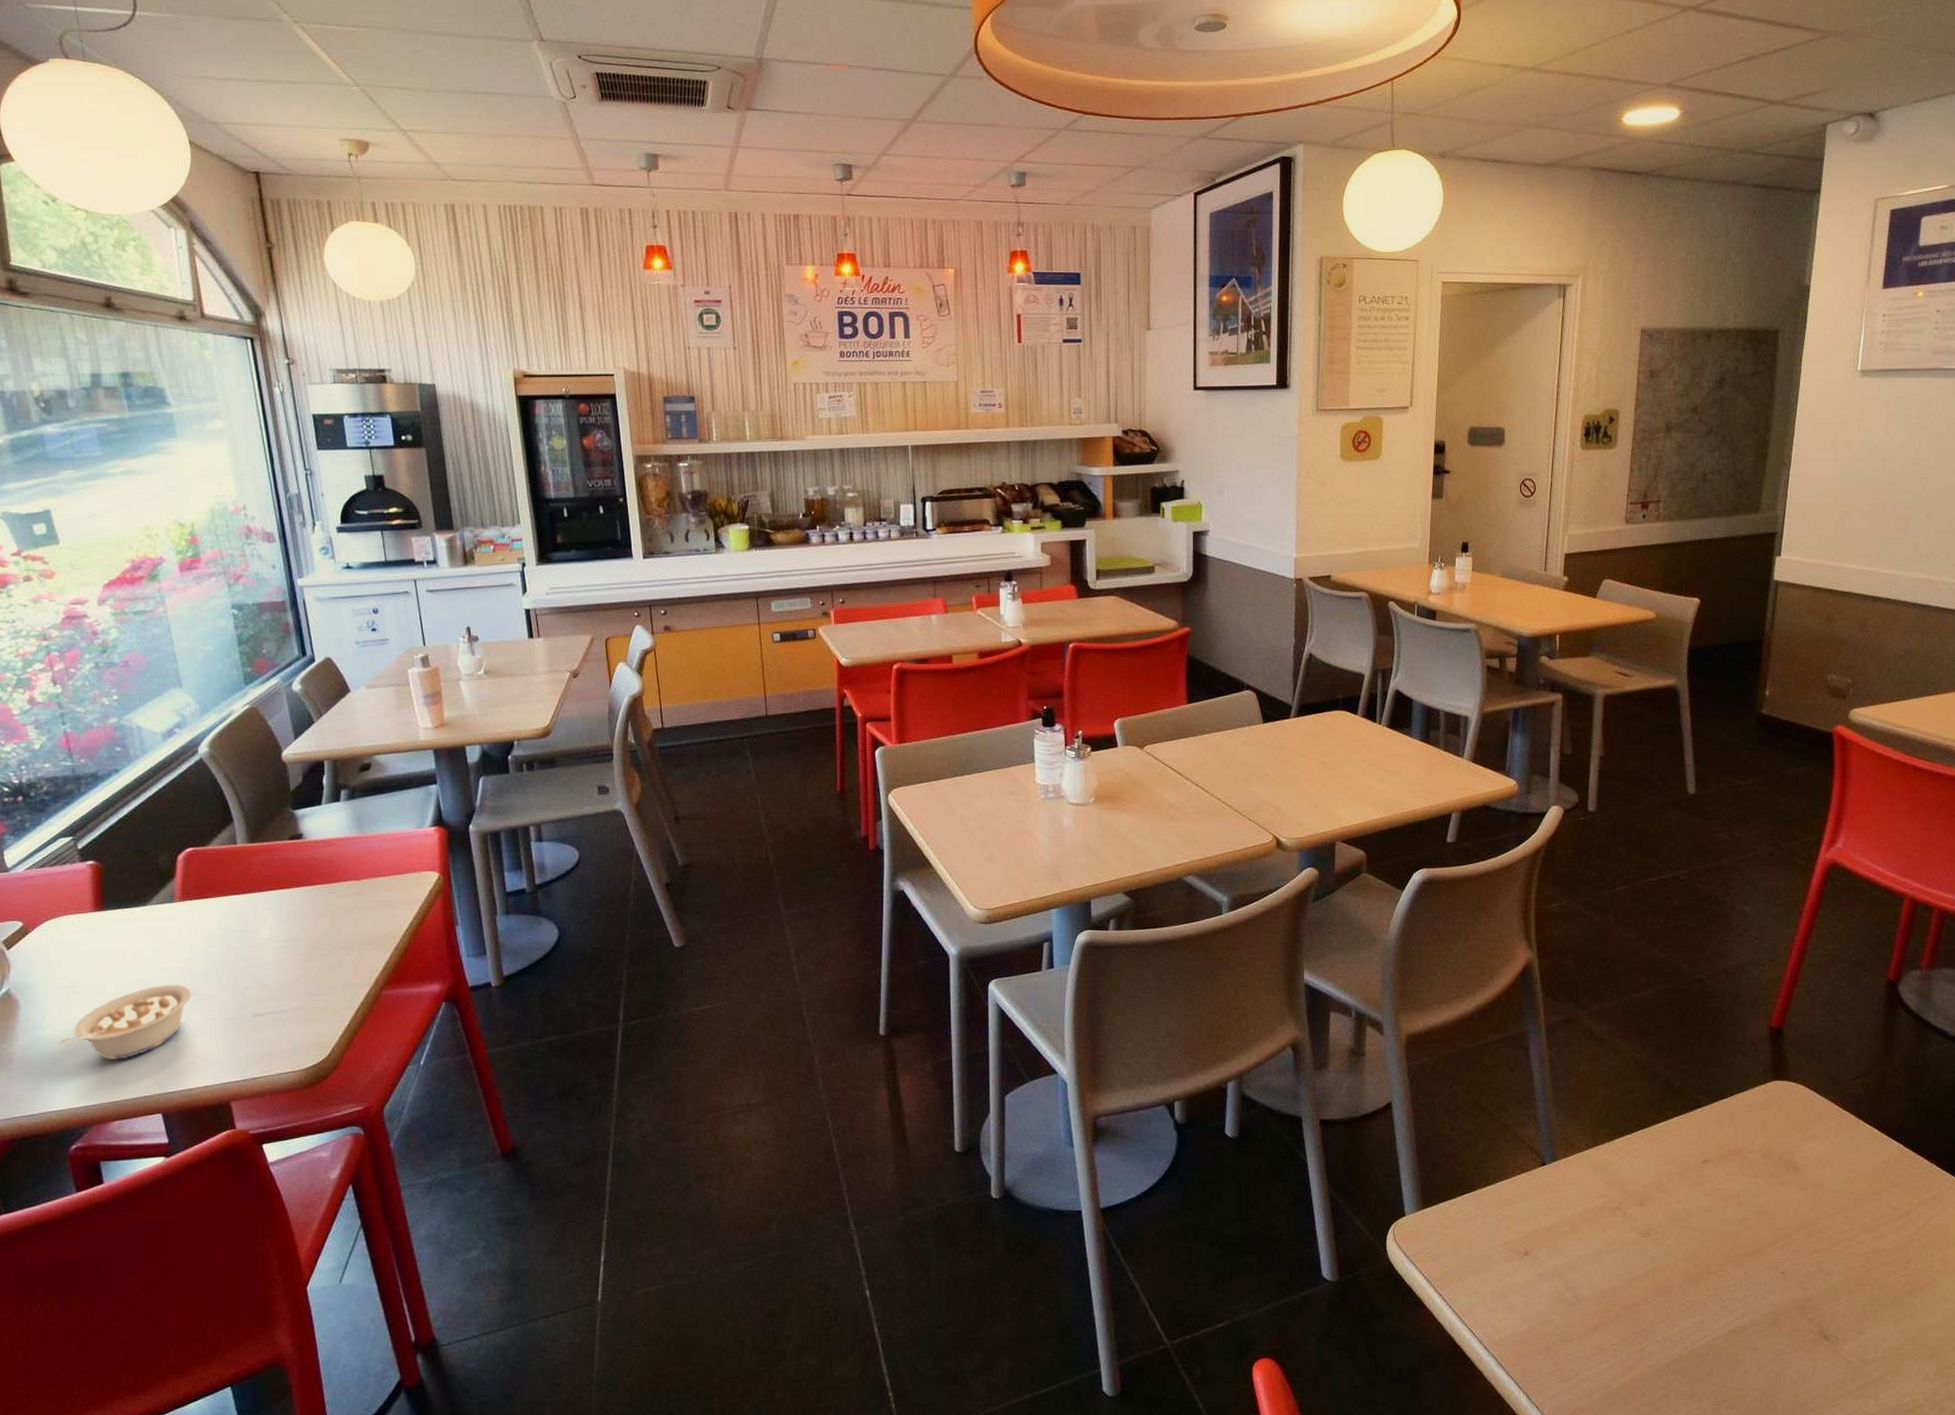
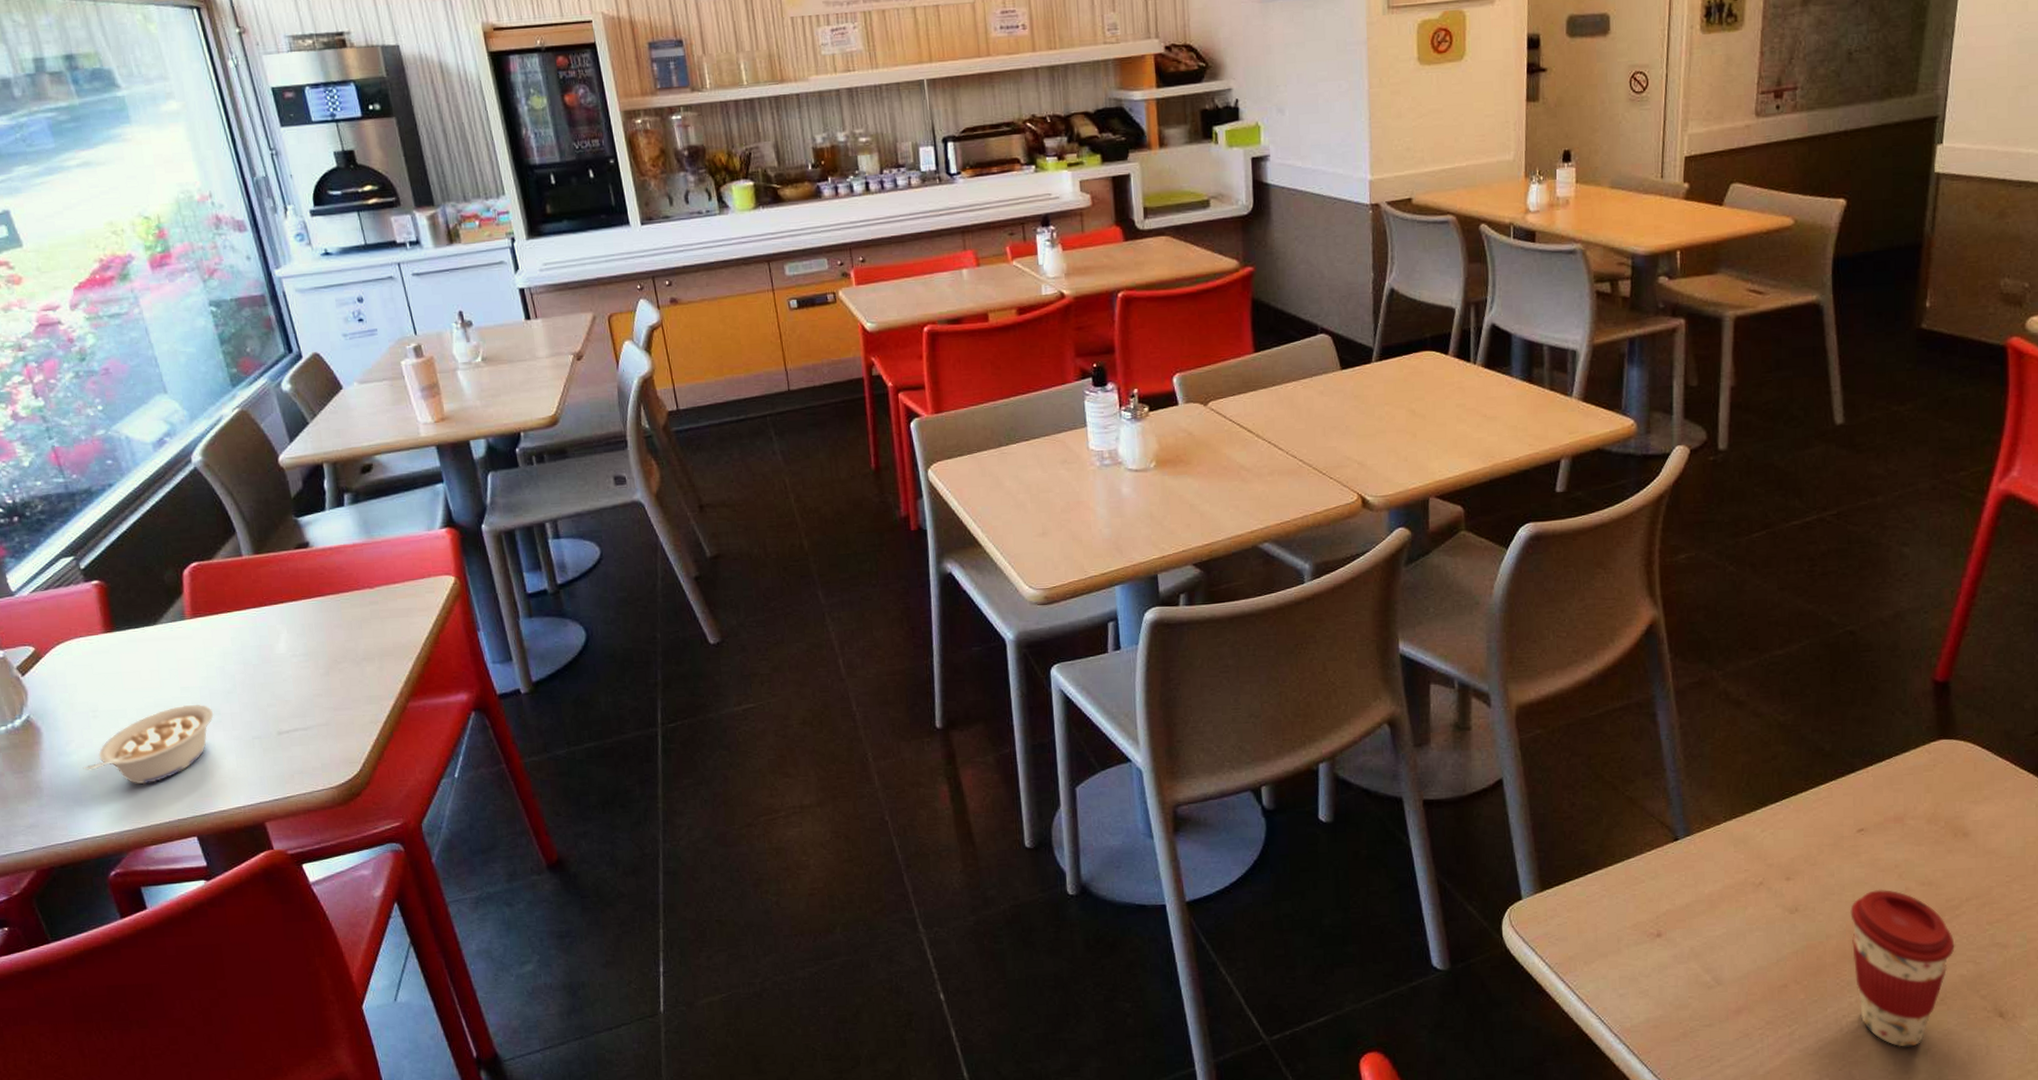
coffee cup: none [1695,1216,1786,1366] -> present [1850,889,1955,1047]

